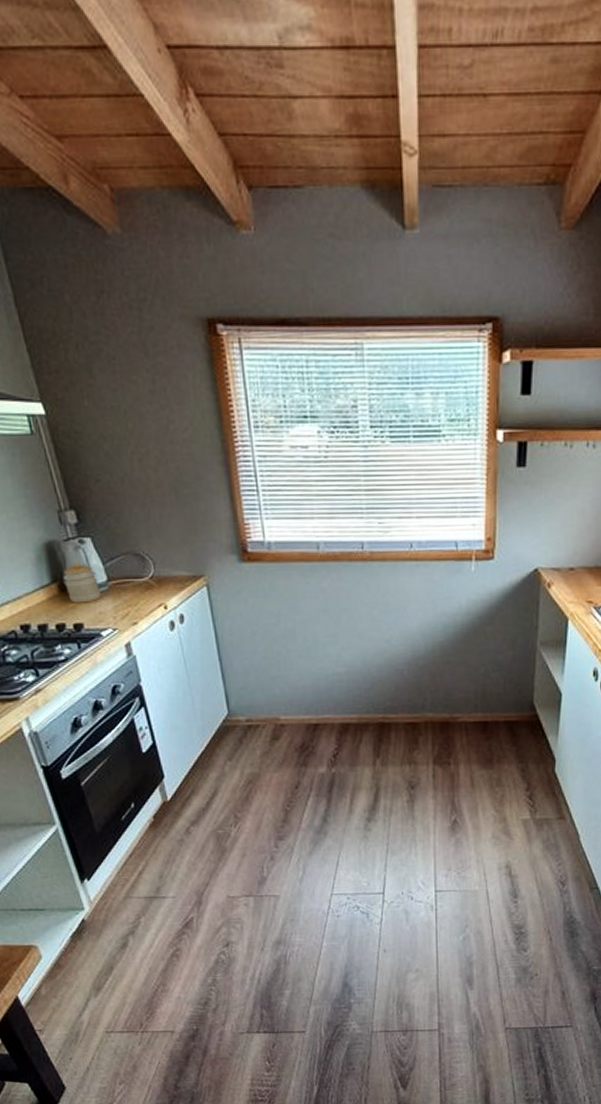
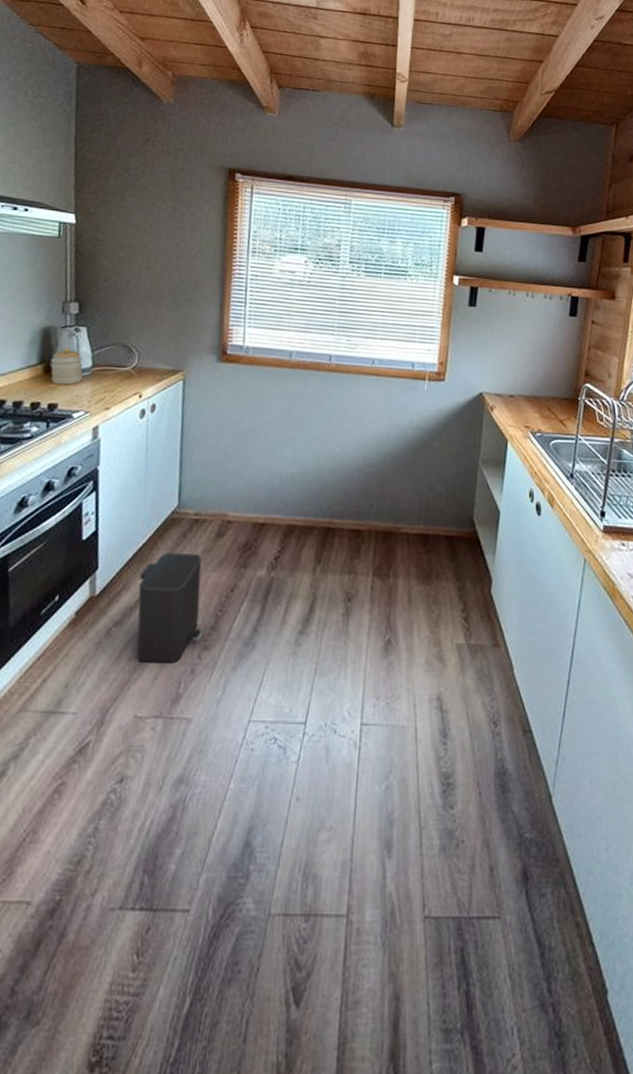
pedal bin: none [205,757,276,854] -> present [137,553,204,663]

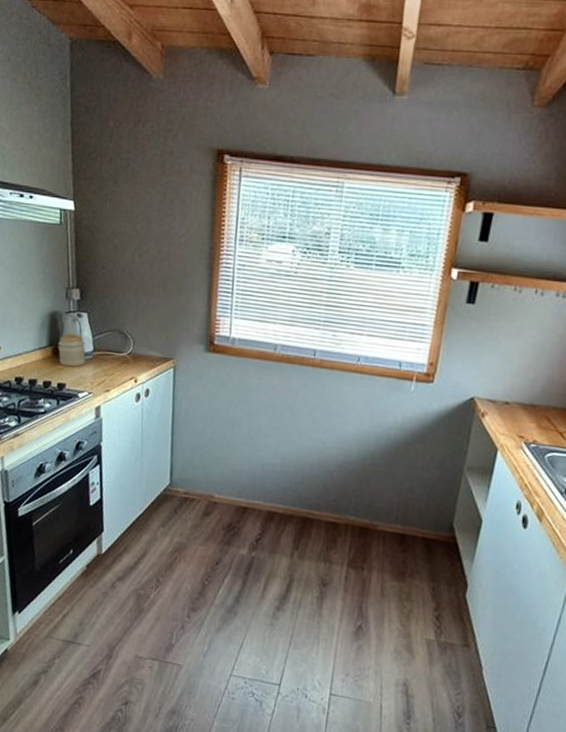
pedal bin: present [137,553,204,663] -> none [136,524,193,618]

